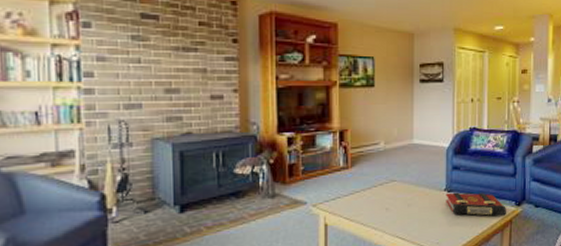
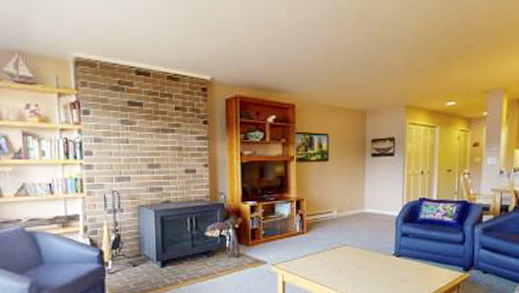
book: present [446,192,506,216] -> none [394,257,454,280]

